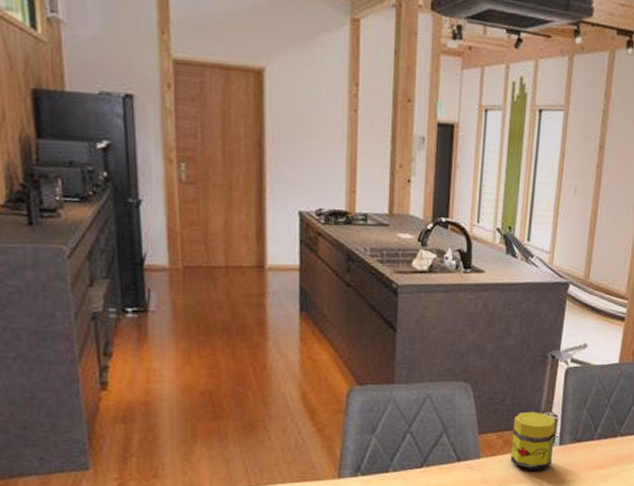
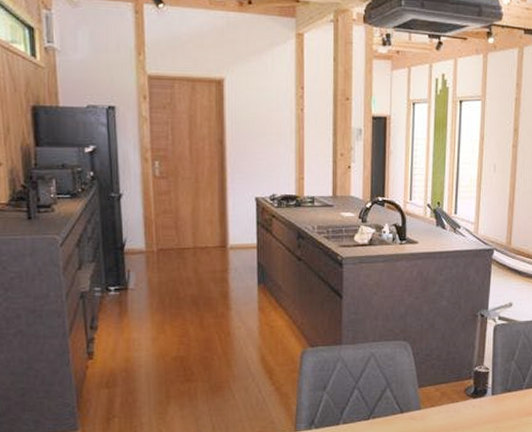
jar: present [510,411,556,471] -> none [448,365,487,420]

